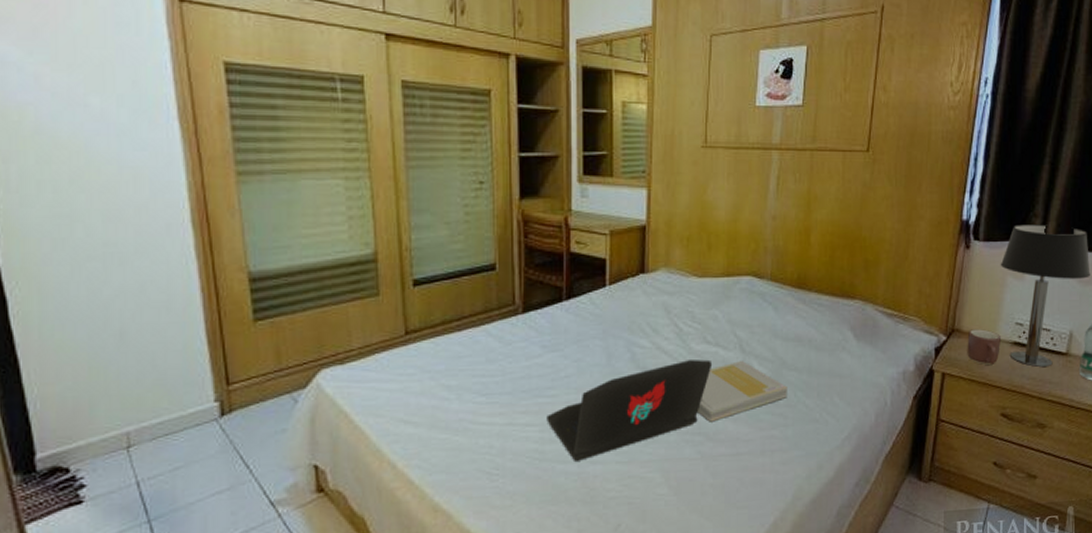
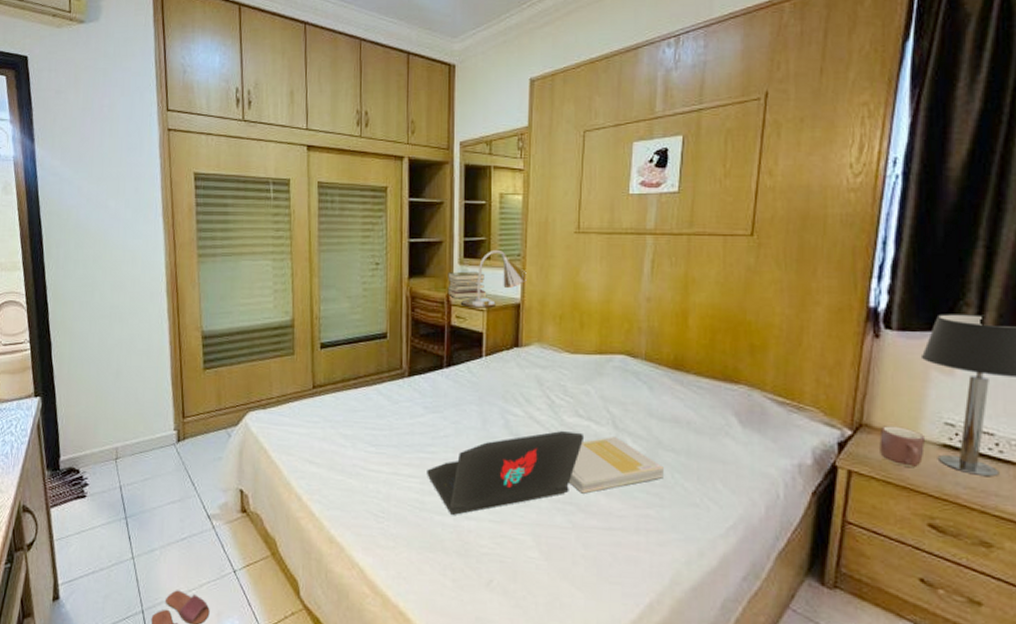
books: none [565,190,608,222] -> present [447,271,486,299]
table lamp: none [581,165,652,232] -> present [461,249,527,308]

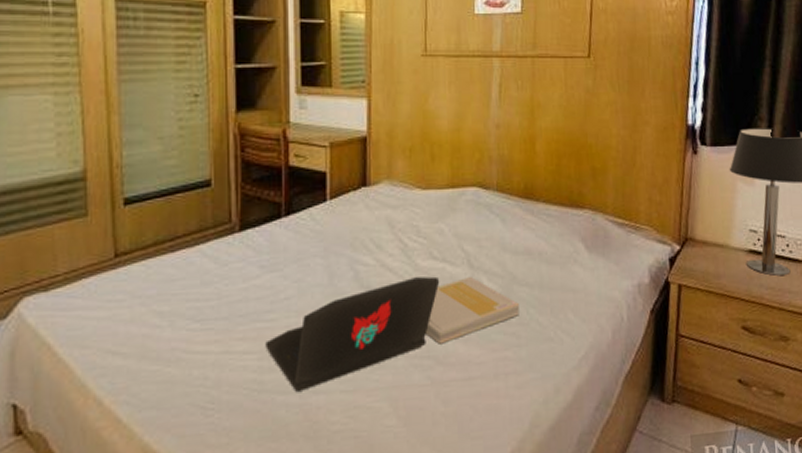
books: present [447,271,486,299] -> none [283,101,328,135]
table lamp: present [461,249,527,308] -> none [300,75,373,144]
mug: present [879,426,926,467] -> none [701,237,737,275]

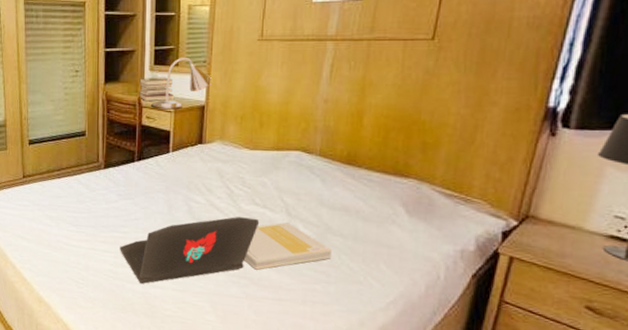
books: none [283,101,328,135] -> present [139,77,174,102]
table lamp: none [300,75,373,144] -> present [151,57,211,110]

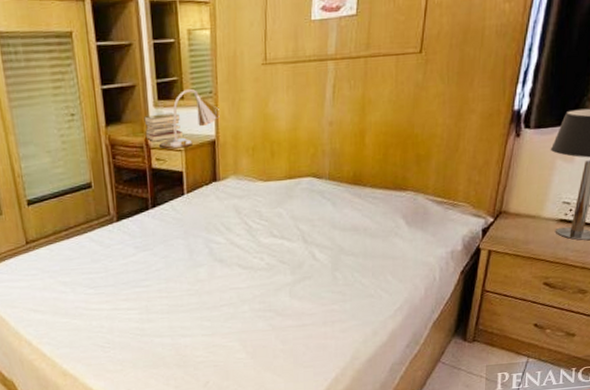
laptop: present [120,217,260,284] -> none [143,250,279,335]
book: present [244,222,331,270] -> none [268,250,345,301]

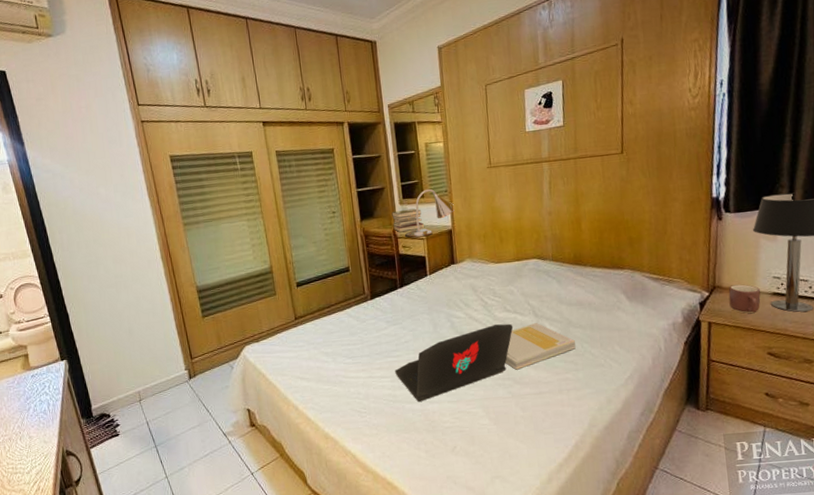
laptop: none [143,250,279,335] -> present [395,323,514,402]
book: none [268,250,345,301] -> present [505,323,576,370]
mug: none [513,209,548,241] -> present [728,284,761,314]

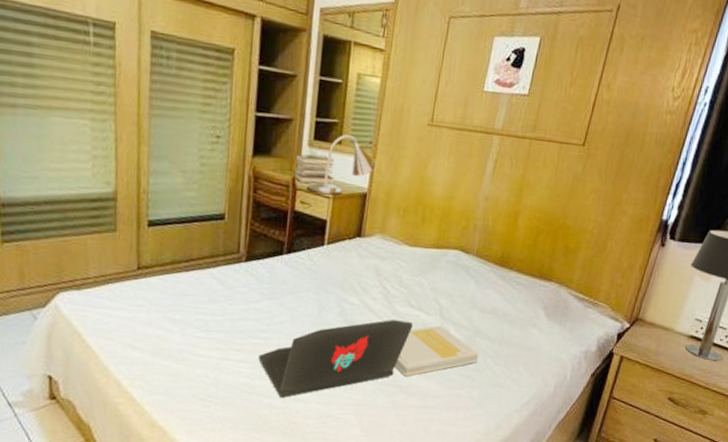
mug: present [728,284,761,314] -> none [646,320,681,354]

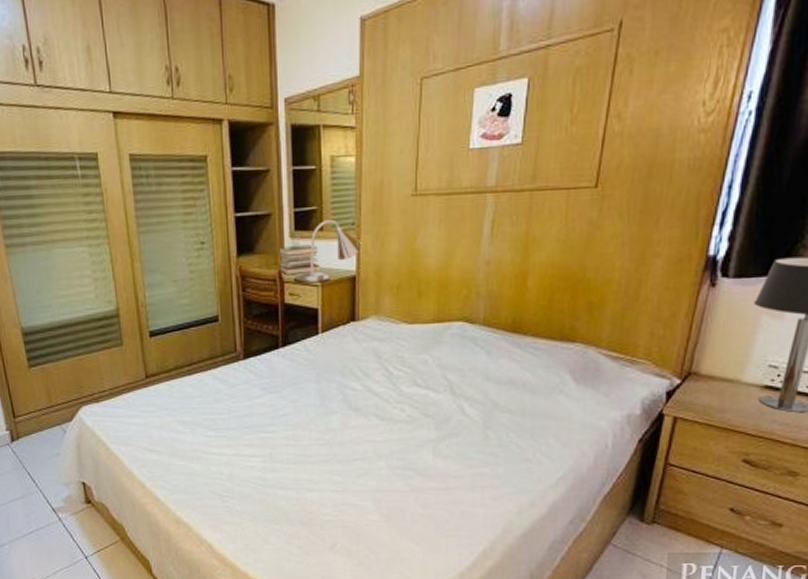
laptop: present [258,319,414,398] -> none [268,401,423,488]
book: present [395,325,478,377] -> none [408,403,499,459]

